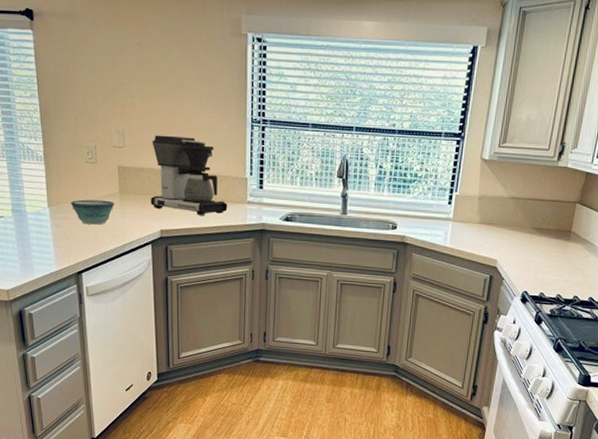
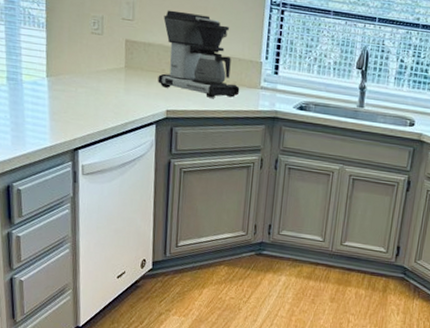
bowl: present [70,199,114,225] -> none [71,72,119,100]

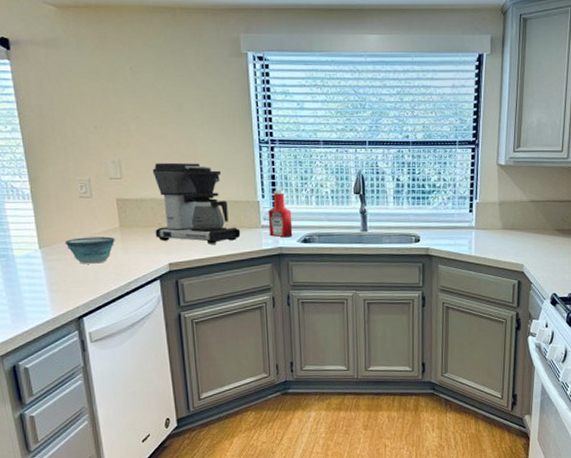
bowl: none [71,72,119,100] -> present [64,236,115,264]
ketchup bottle: none [267,53,292,102] -> present [268,190,293,238]

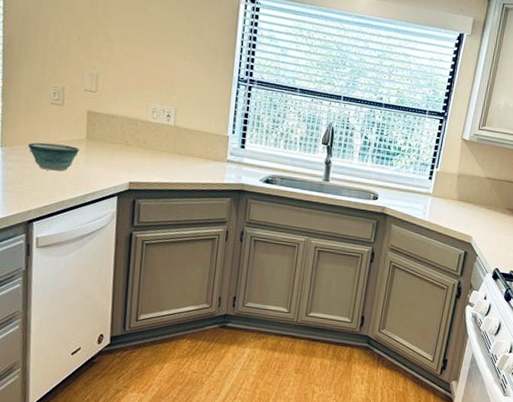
coffee maker: present [152,162,241,244] -> none [120,82,206,170]
ketchup bottle: present [268,190,293,238] -> none [233,128,259,176]

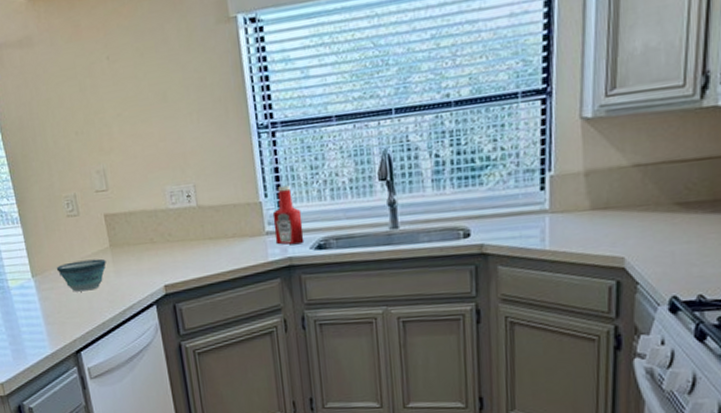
ketchup bottle: none [233,128,259,176] -> present [272,185,305,245]

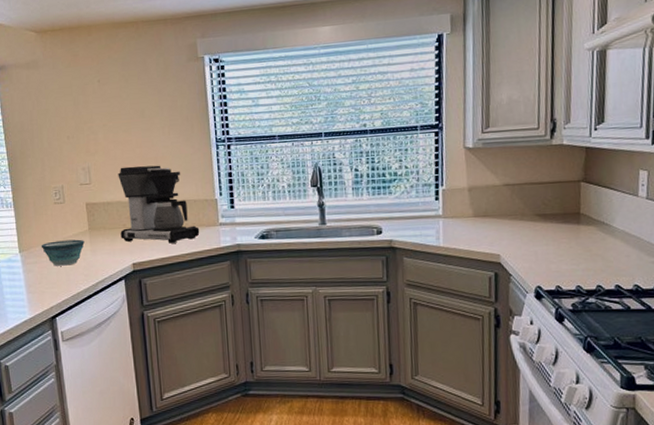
coffee maker: none [139,162,243,260] -> present [118,165,200,244]
ketchup bottle: present [272,185,305,245] -> none [225,187,251,235]

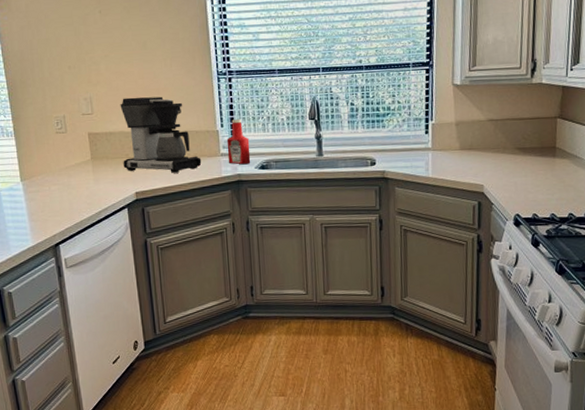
bowl: present [41,239,84,266] -> none [43,168,87,195]
ketchup bottle: none [225,187,251,235] -> present [226,119,251,165]

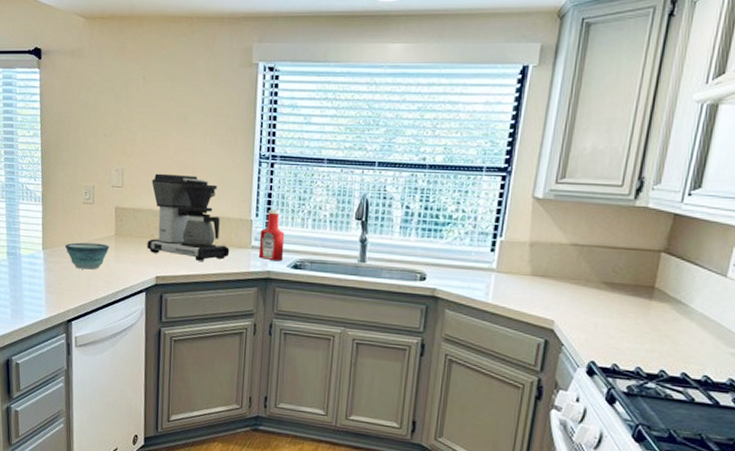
bowl: none [43,168,87,195] -> present [65,242,109,270]

